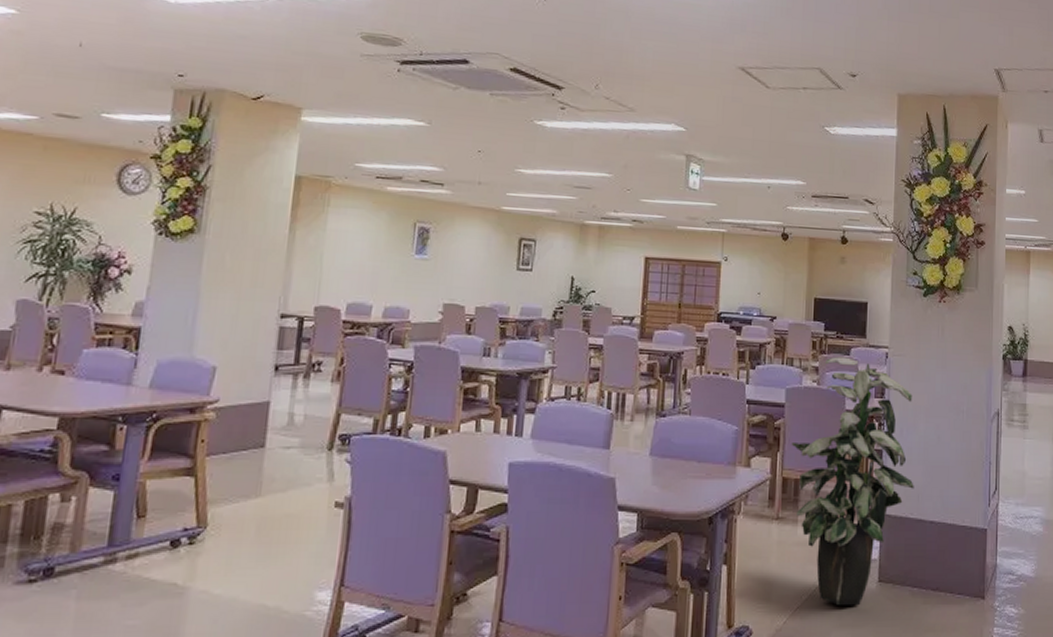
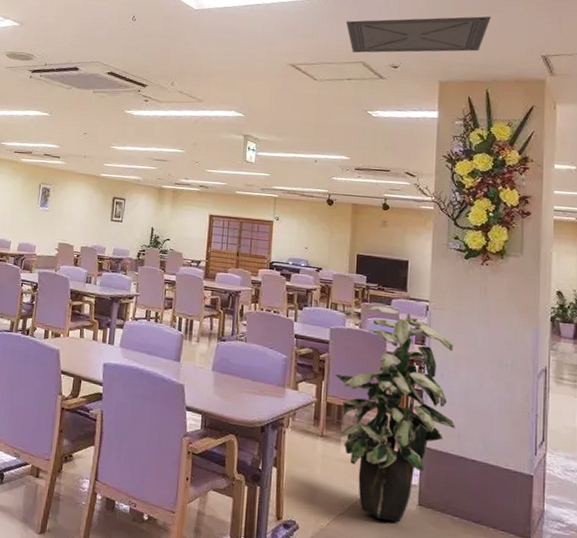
ceiling vent: none [801,17,948,62] -> present [346,16,491,53]

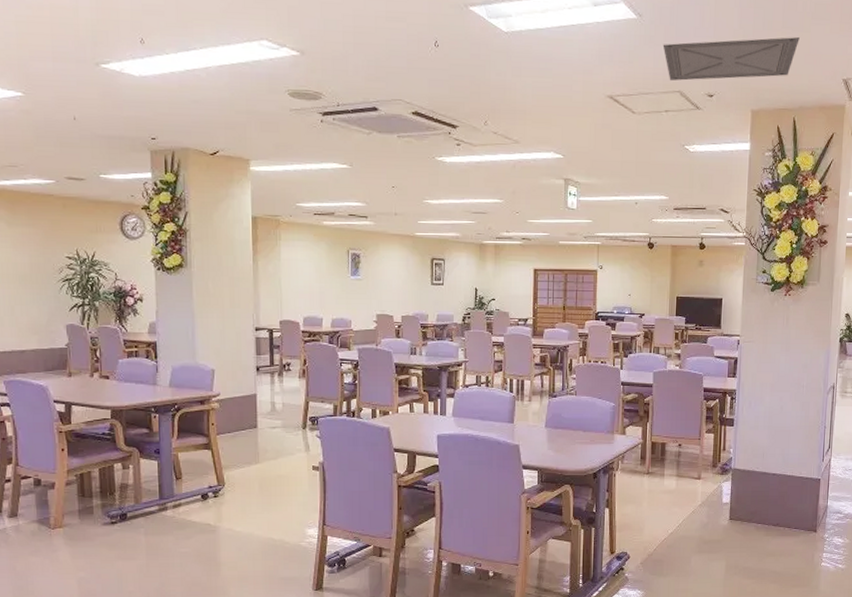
indoor plant: present [335,305,455,523] -> none [658,345,760,538]

